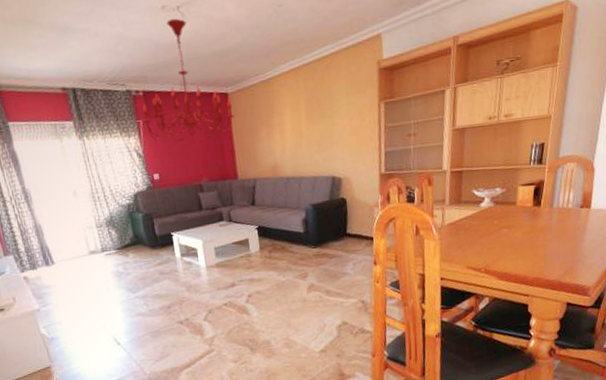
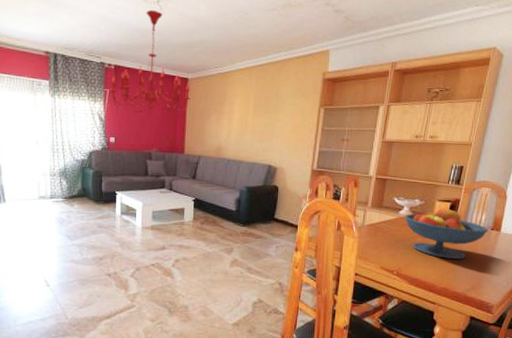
fruit bowl: none [486,192,577,247] -> present [405,208,488,259]

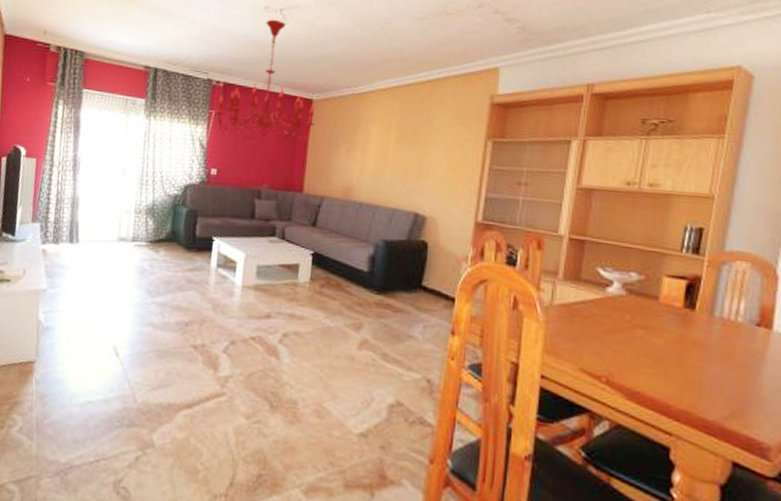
fruit bowl: present [405,208,488,259] -> none [615,288,752,368]

